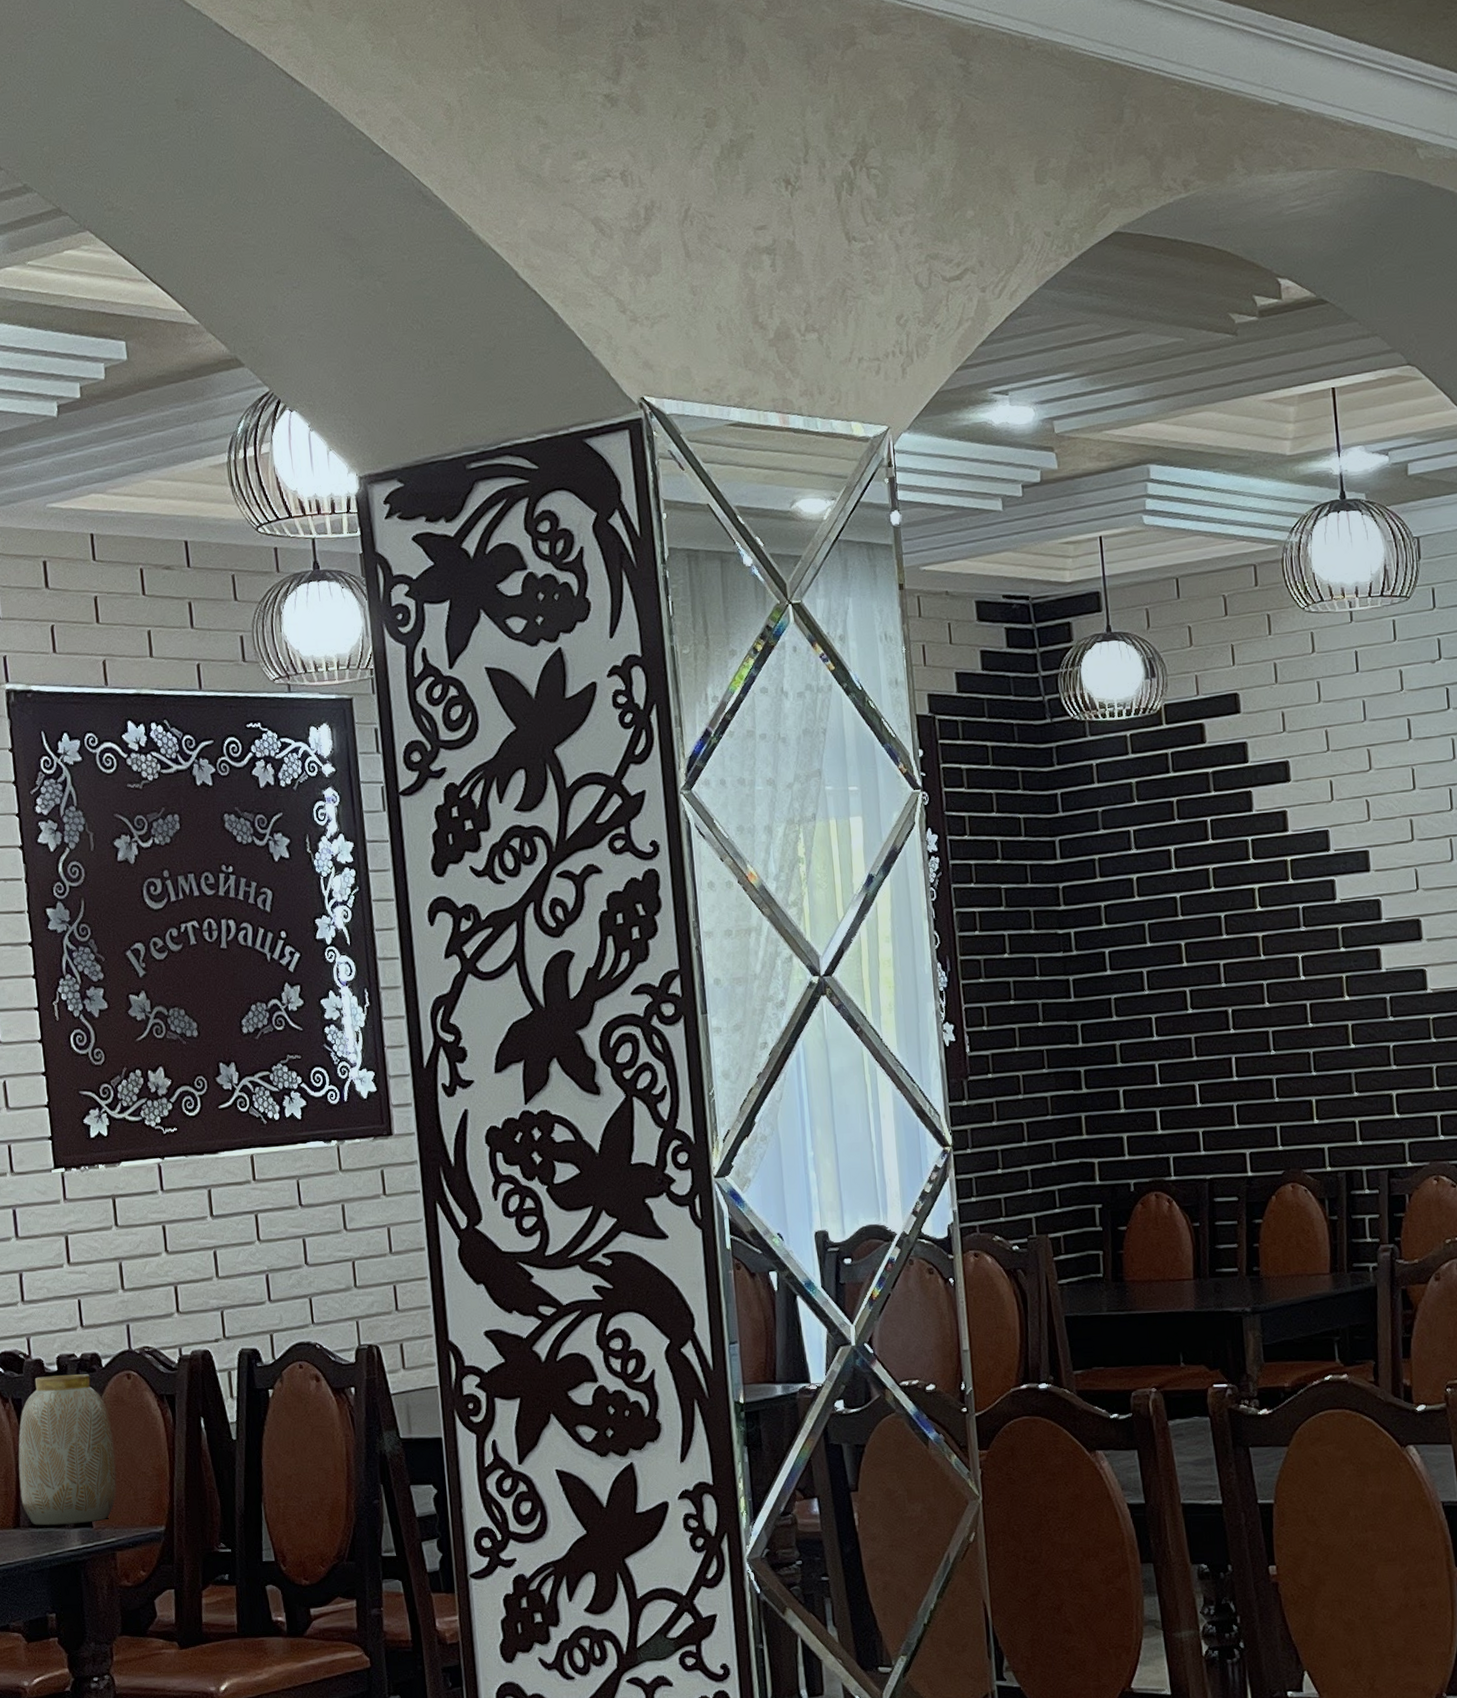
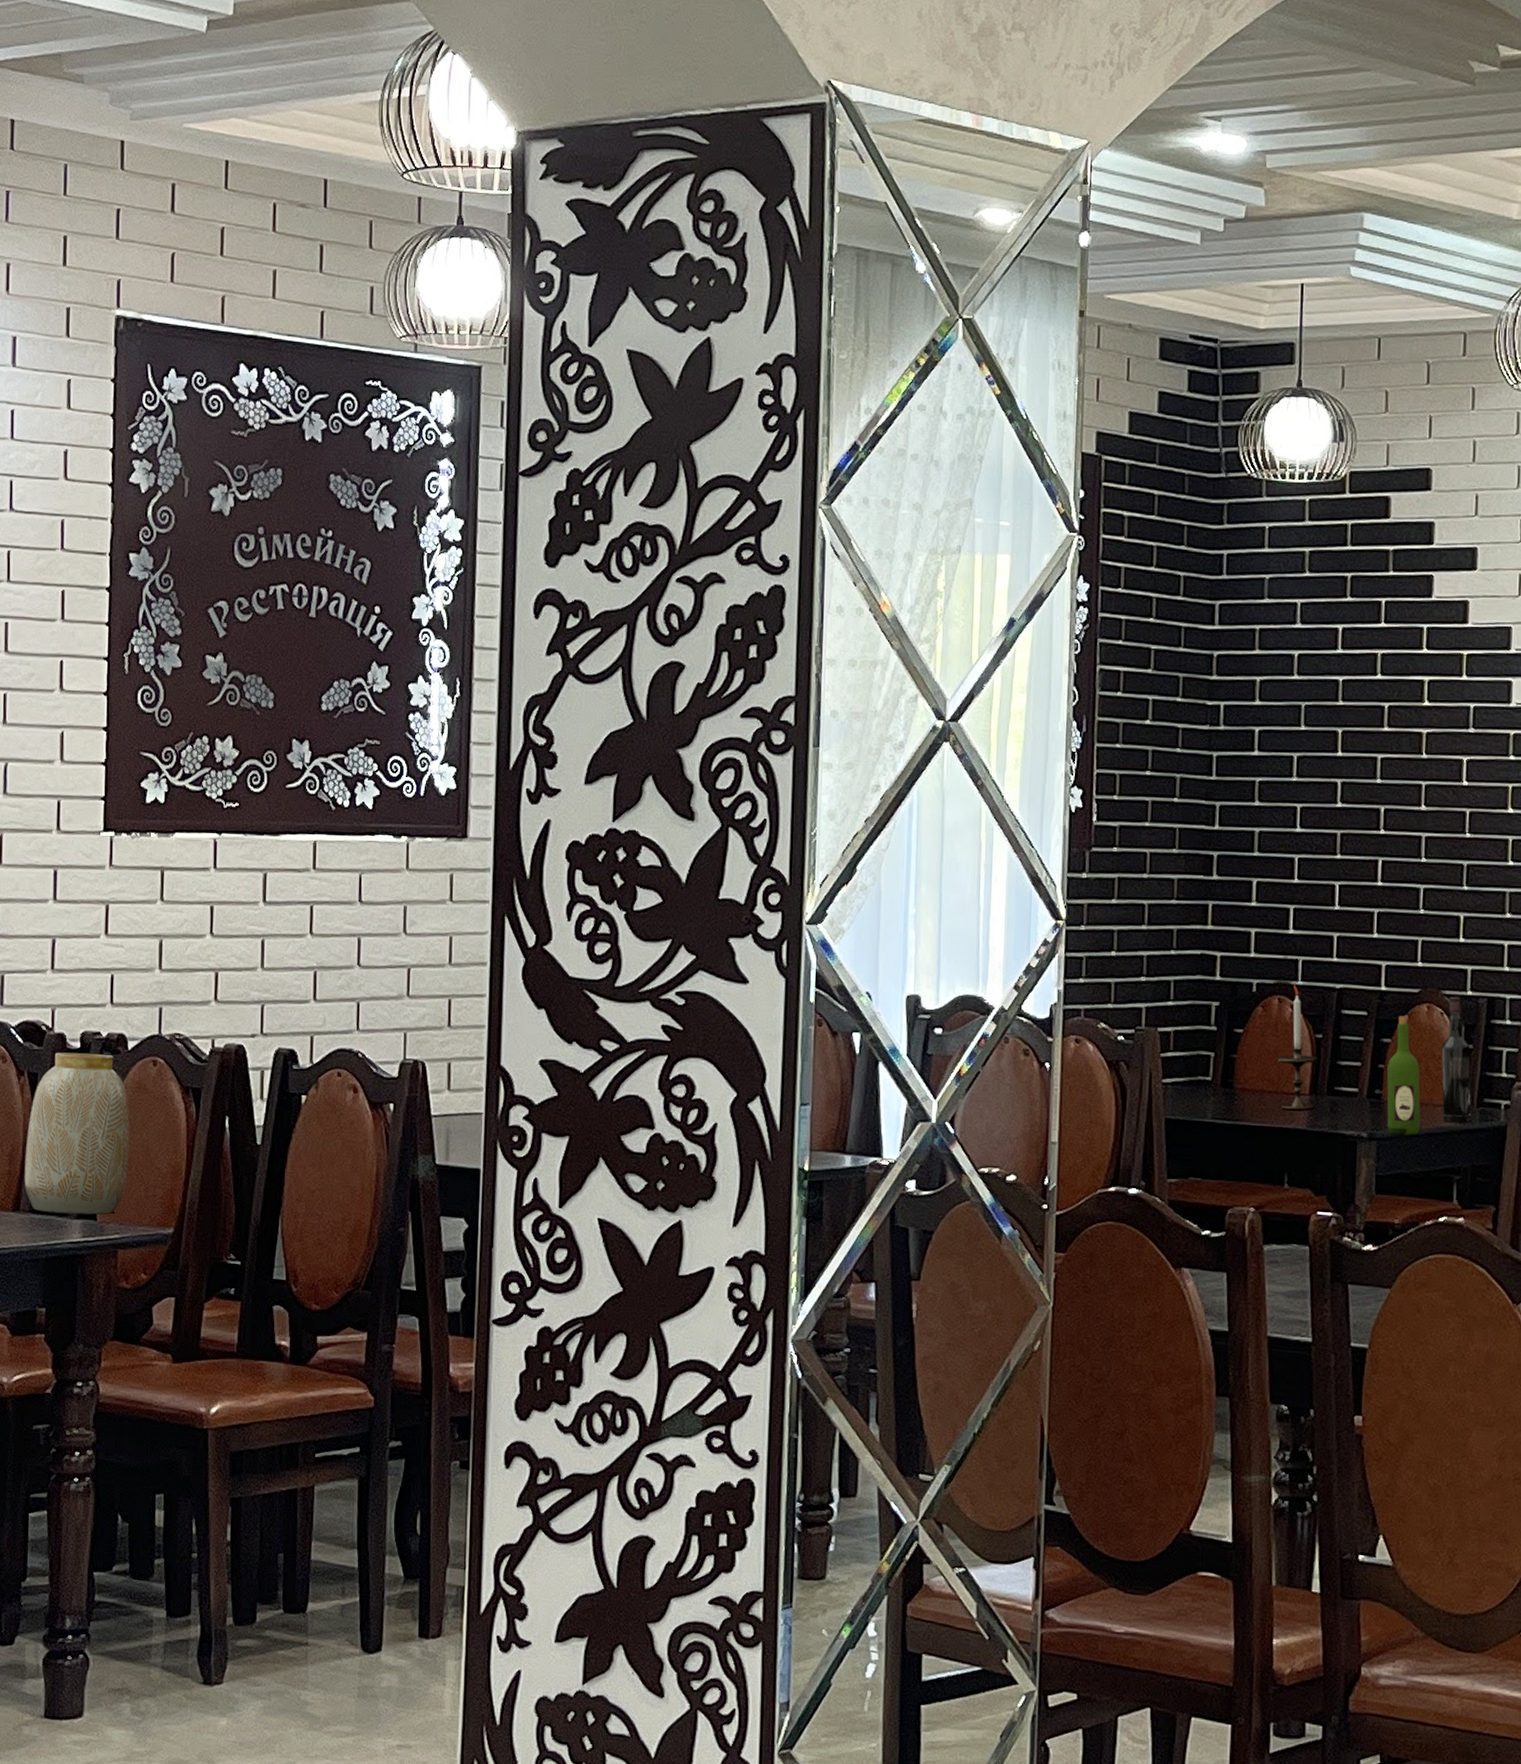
candlestick: none [1161,1180,1201,1296] -> present [1278,985,1317,1111]
wine bottle: none [1262,1197,1298,1307] -> present [1386,1016,1421,1136]
wine bottle: none [1309,1173,1344,1291] -> present [1441,996,1472,1124]

